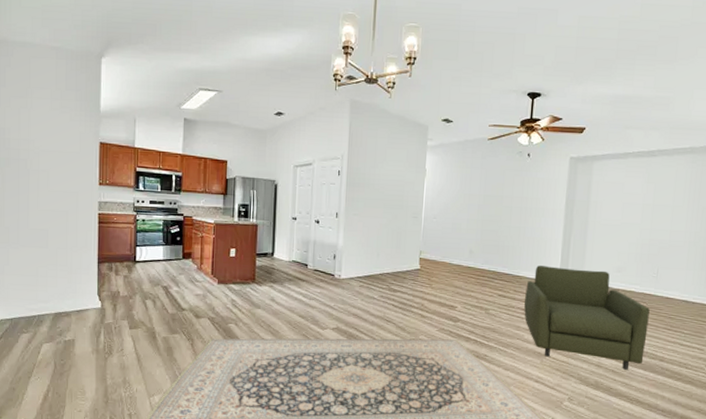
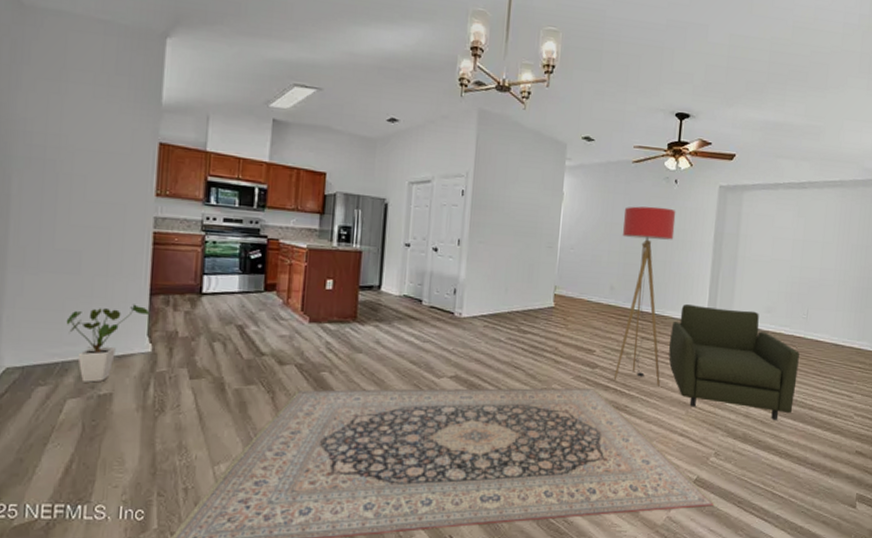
house plant: none [39,270,99,331] -> present [66,304,150,383]
floor lamp: none [473,178,529,338] -> present [613,206,676,386]

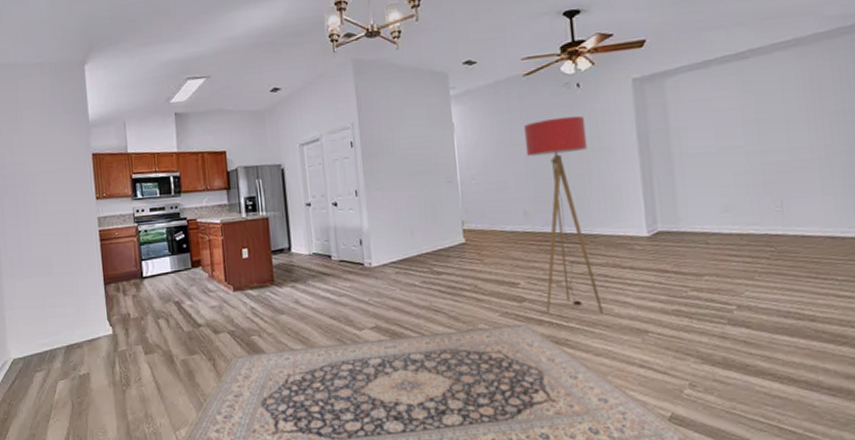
house plant: present [66,304,150,383] -> none [48,294,107,366]
armchair: present [668,304,799,420] -> none [604,212,786,339]

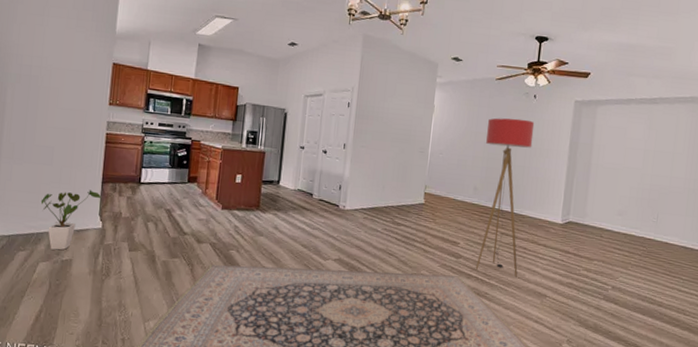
house plant: none [48,294,107,366] -> present [40,189,102,250]

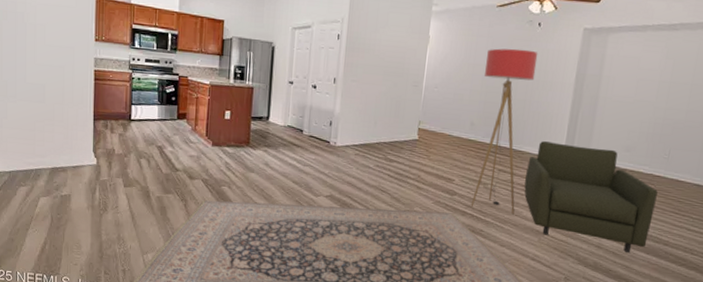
house plant: present [40,189,102,250] -> none [36,127,94,186]
armchair: none [525,205,649,314] -> present [524,141,658,253]

